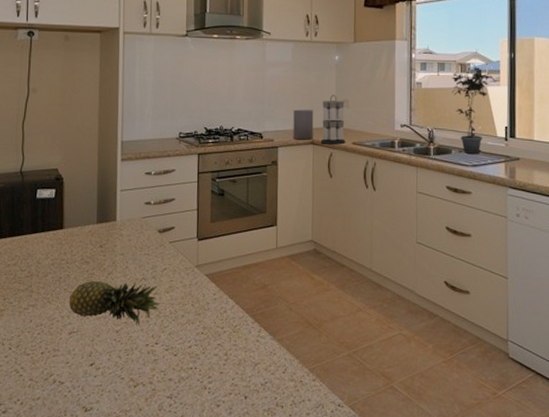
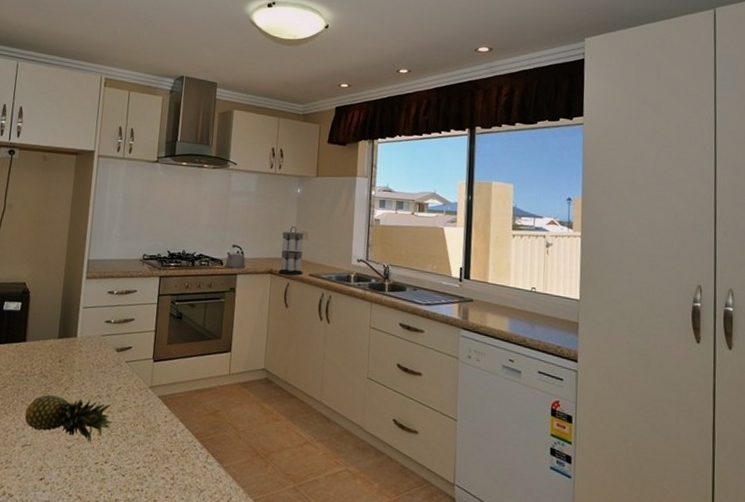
kettle: none [265,117,287,142] -> present [225,245,246,270]
canister: present [293,109,314,140] -> none [252,238,274,269]
potted plant: present [451,64,496,155] -> none [409,204,452,293]

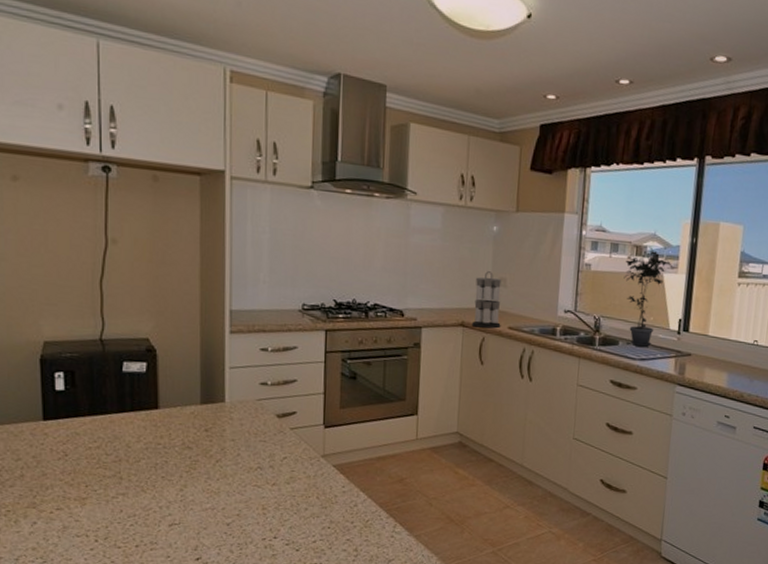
fruit: present [25,395,113,443] -> none [169,468,280,518]
kettle: present [225,245,246,270] -> none [406,292,432,322]
potted plant: none [409,204,452,293] -> present [624,246,673,348]

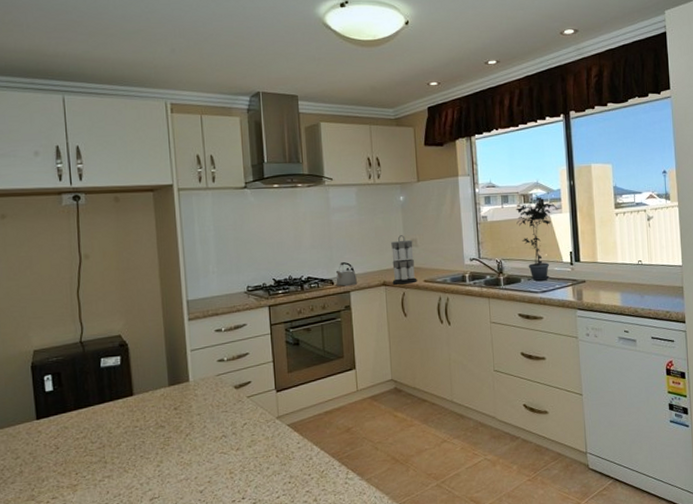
kettle: none [406,292,432,322] -> present [335,262,358,287]

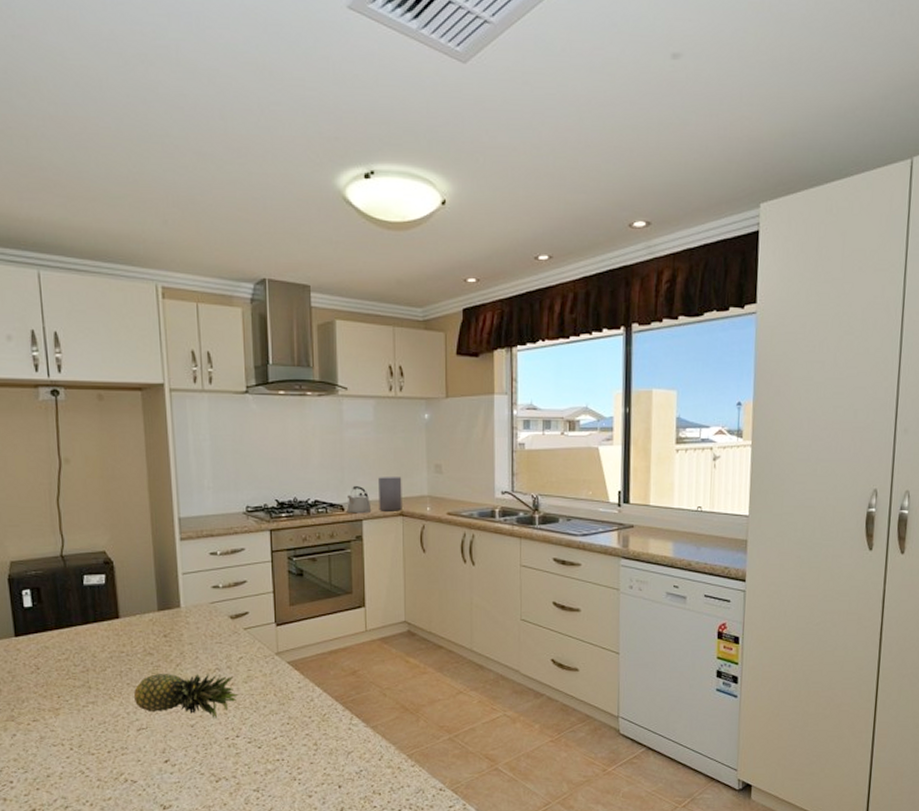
fruit: none [147,441,244,483] -> present [134,673,239,719]
canister: none [362,252,385,283] -> present [378,477,402,511]
spice rack: present [391,235,417,285] -> none [411,459,440,516]
potted plant: present [516,194,558,282] -> none [559,420,608,523]

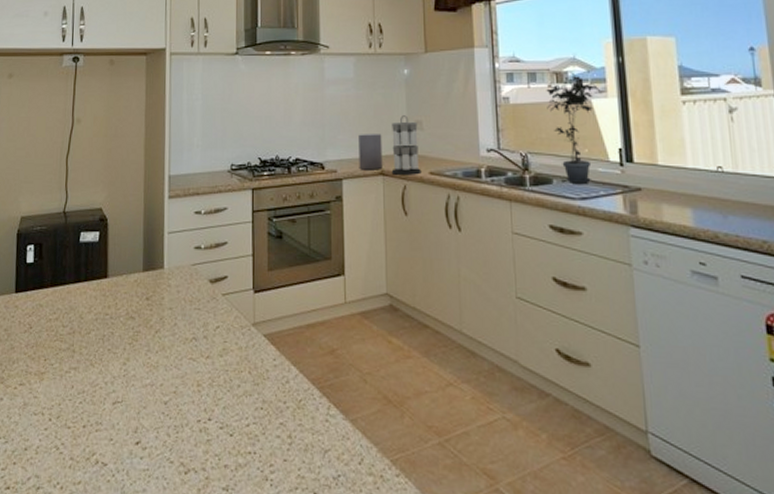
fruit: present [134,673,239,719] -> none [113,339,214,396]
kettle: present [346,486,372,514] -> none [327,144,352,173]
spice rack: none [411,459,440,516] -> present [391,115,422,175]
potted plant: none [559,420,608,523] -> present [546,72,602,185]

